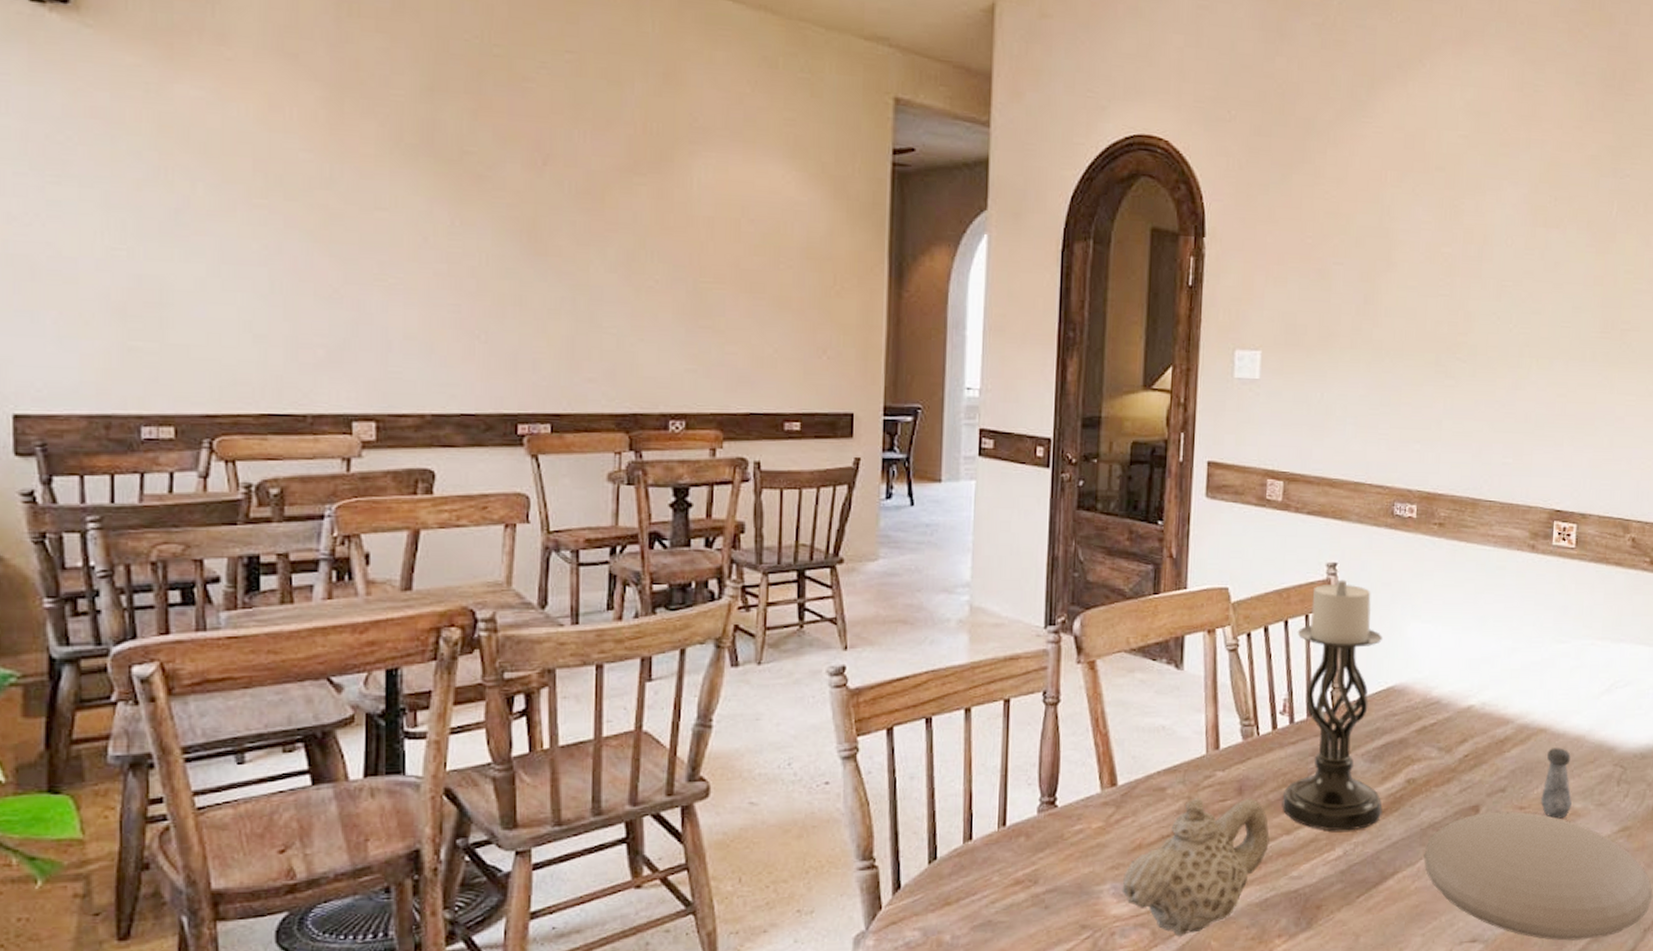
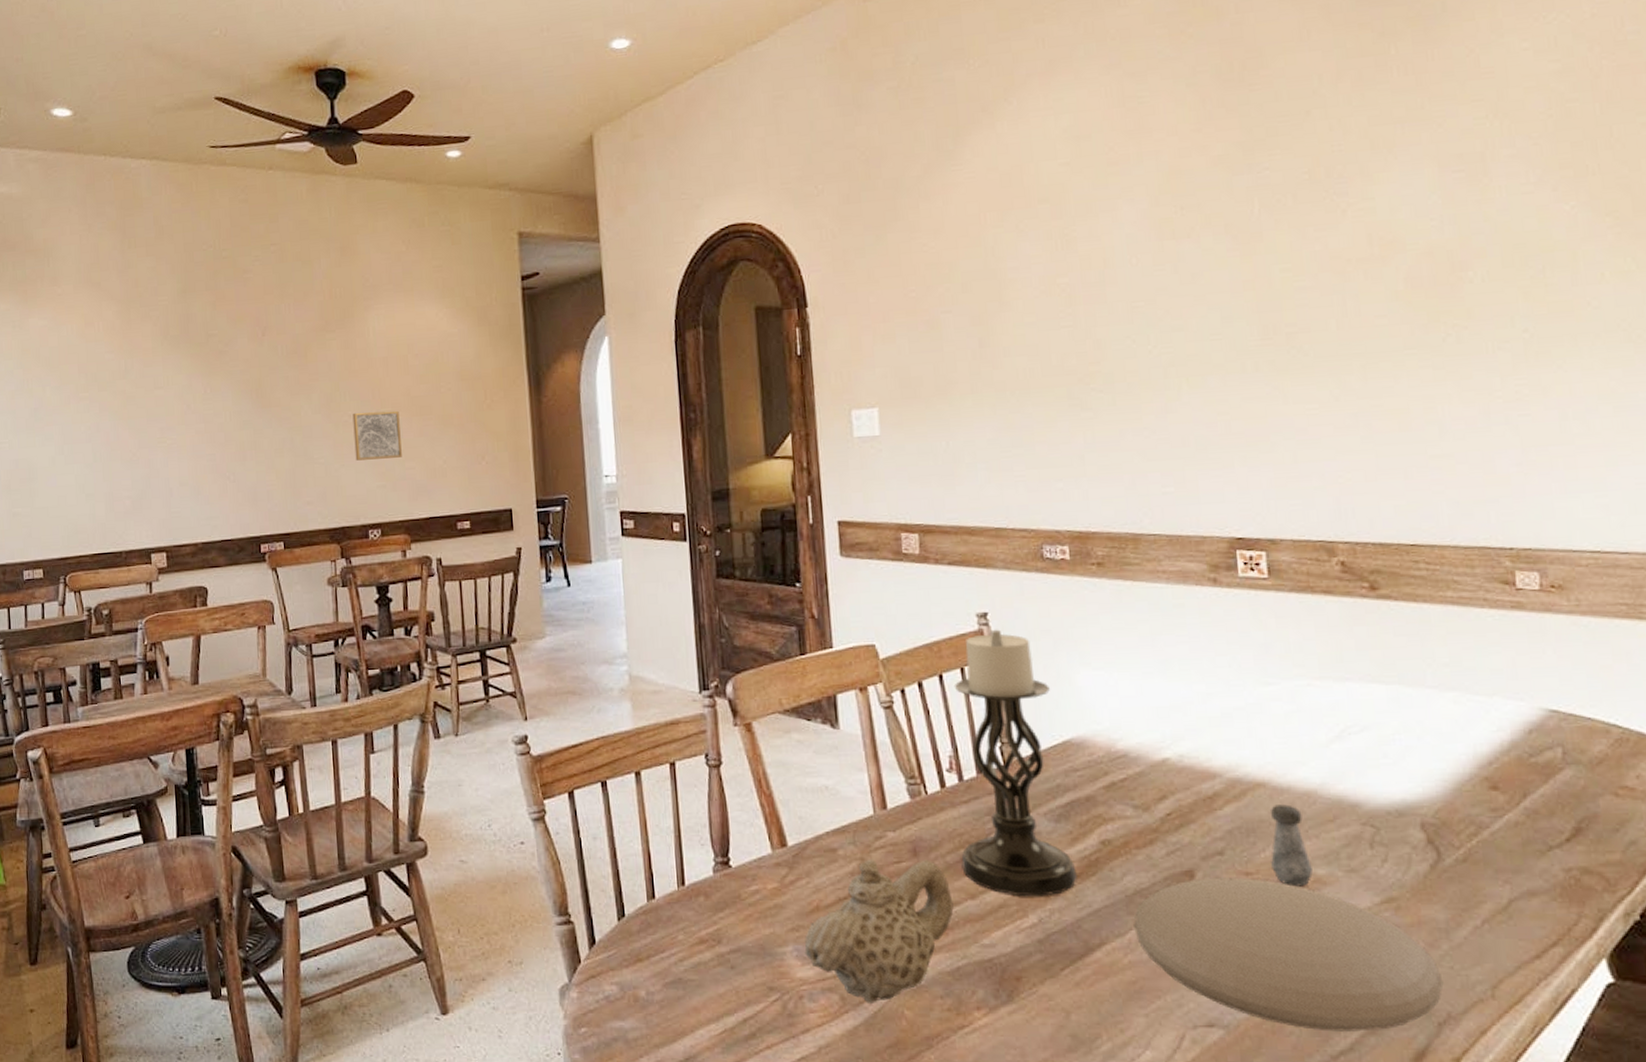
wall art: none [659,278,723,339] -> present [352,410,402,461]

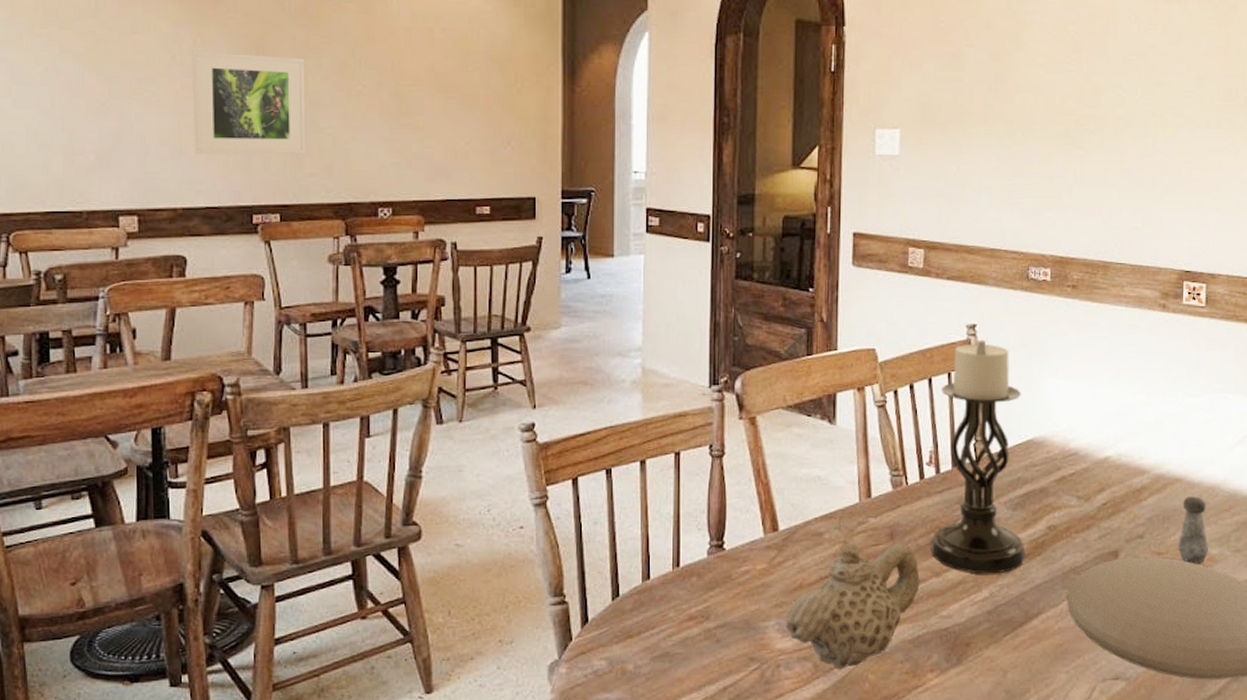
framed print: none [204,395,303,492] -> present [193,51,307,155]
wall art: present [352,410,402,461] -> none [368,83,421,135]

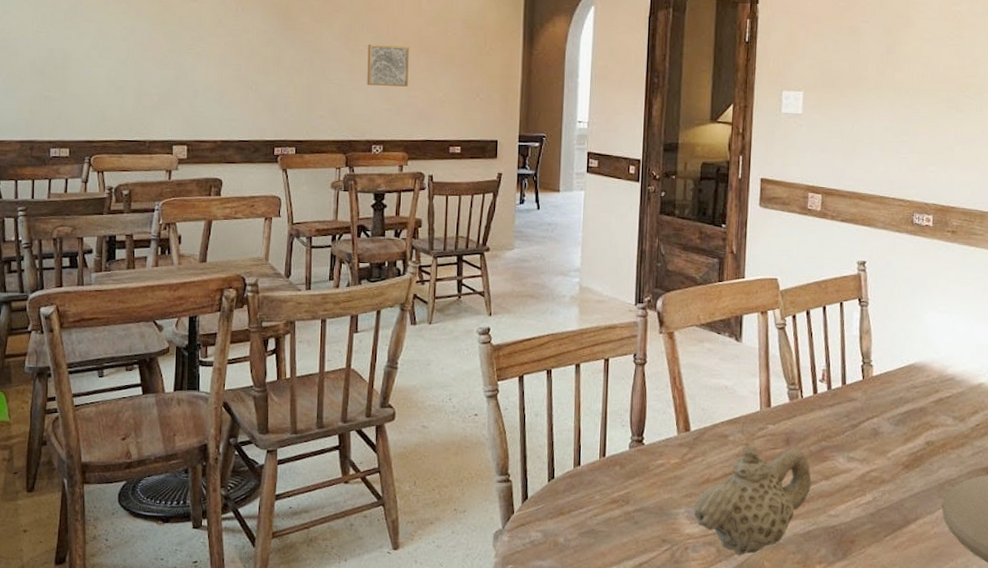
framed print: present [193,51,307,155] -> none [232,16,321,101]
wall art: none [368,83,421,135] -> present [367,44,409,87]
candle holder: present [931,340,1026,574] -> none [821,275,906,481]

